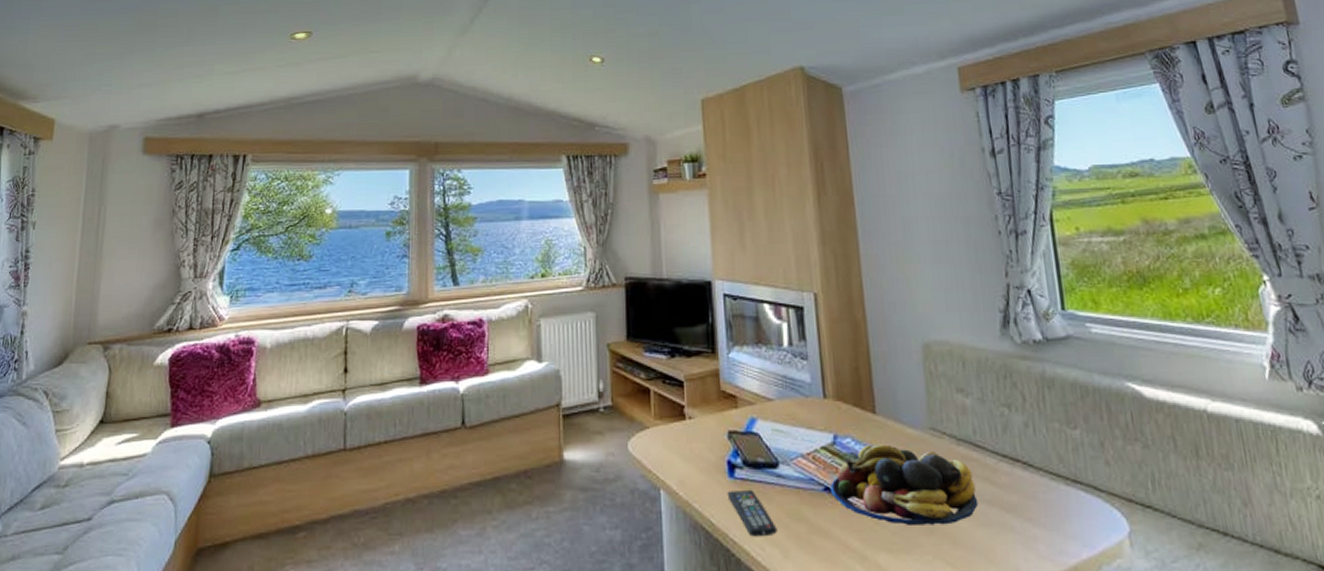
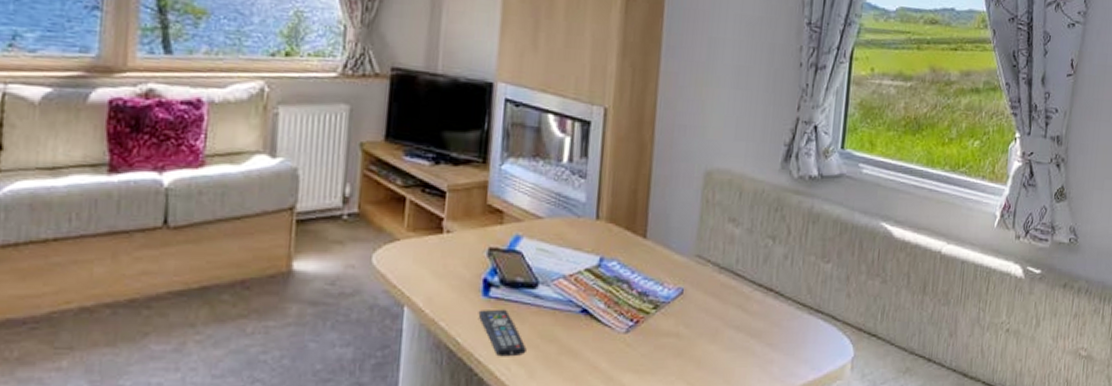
fruit bowl: present [831,444,979,525] -> none [588,268,728,348]

